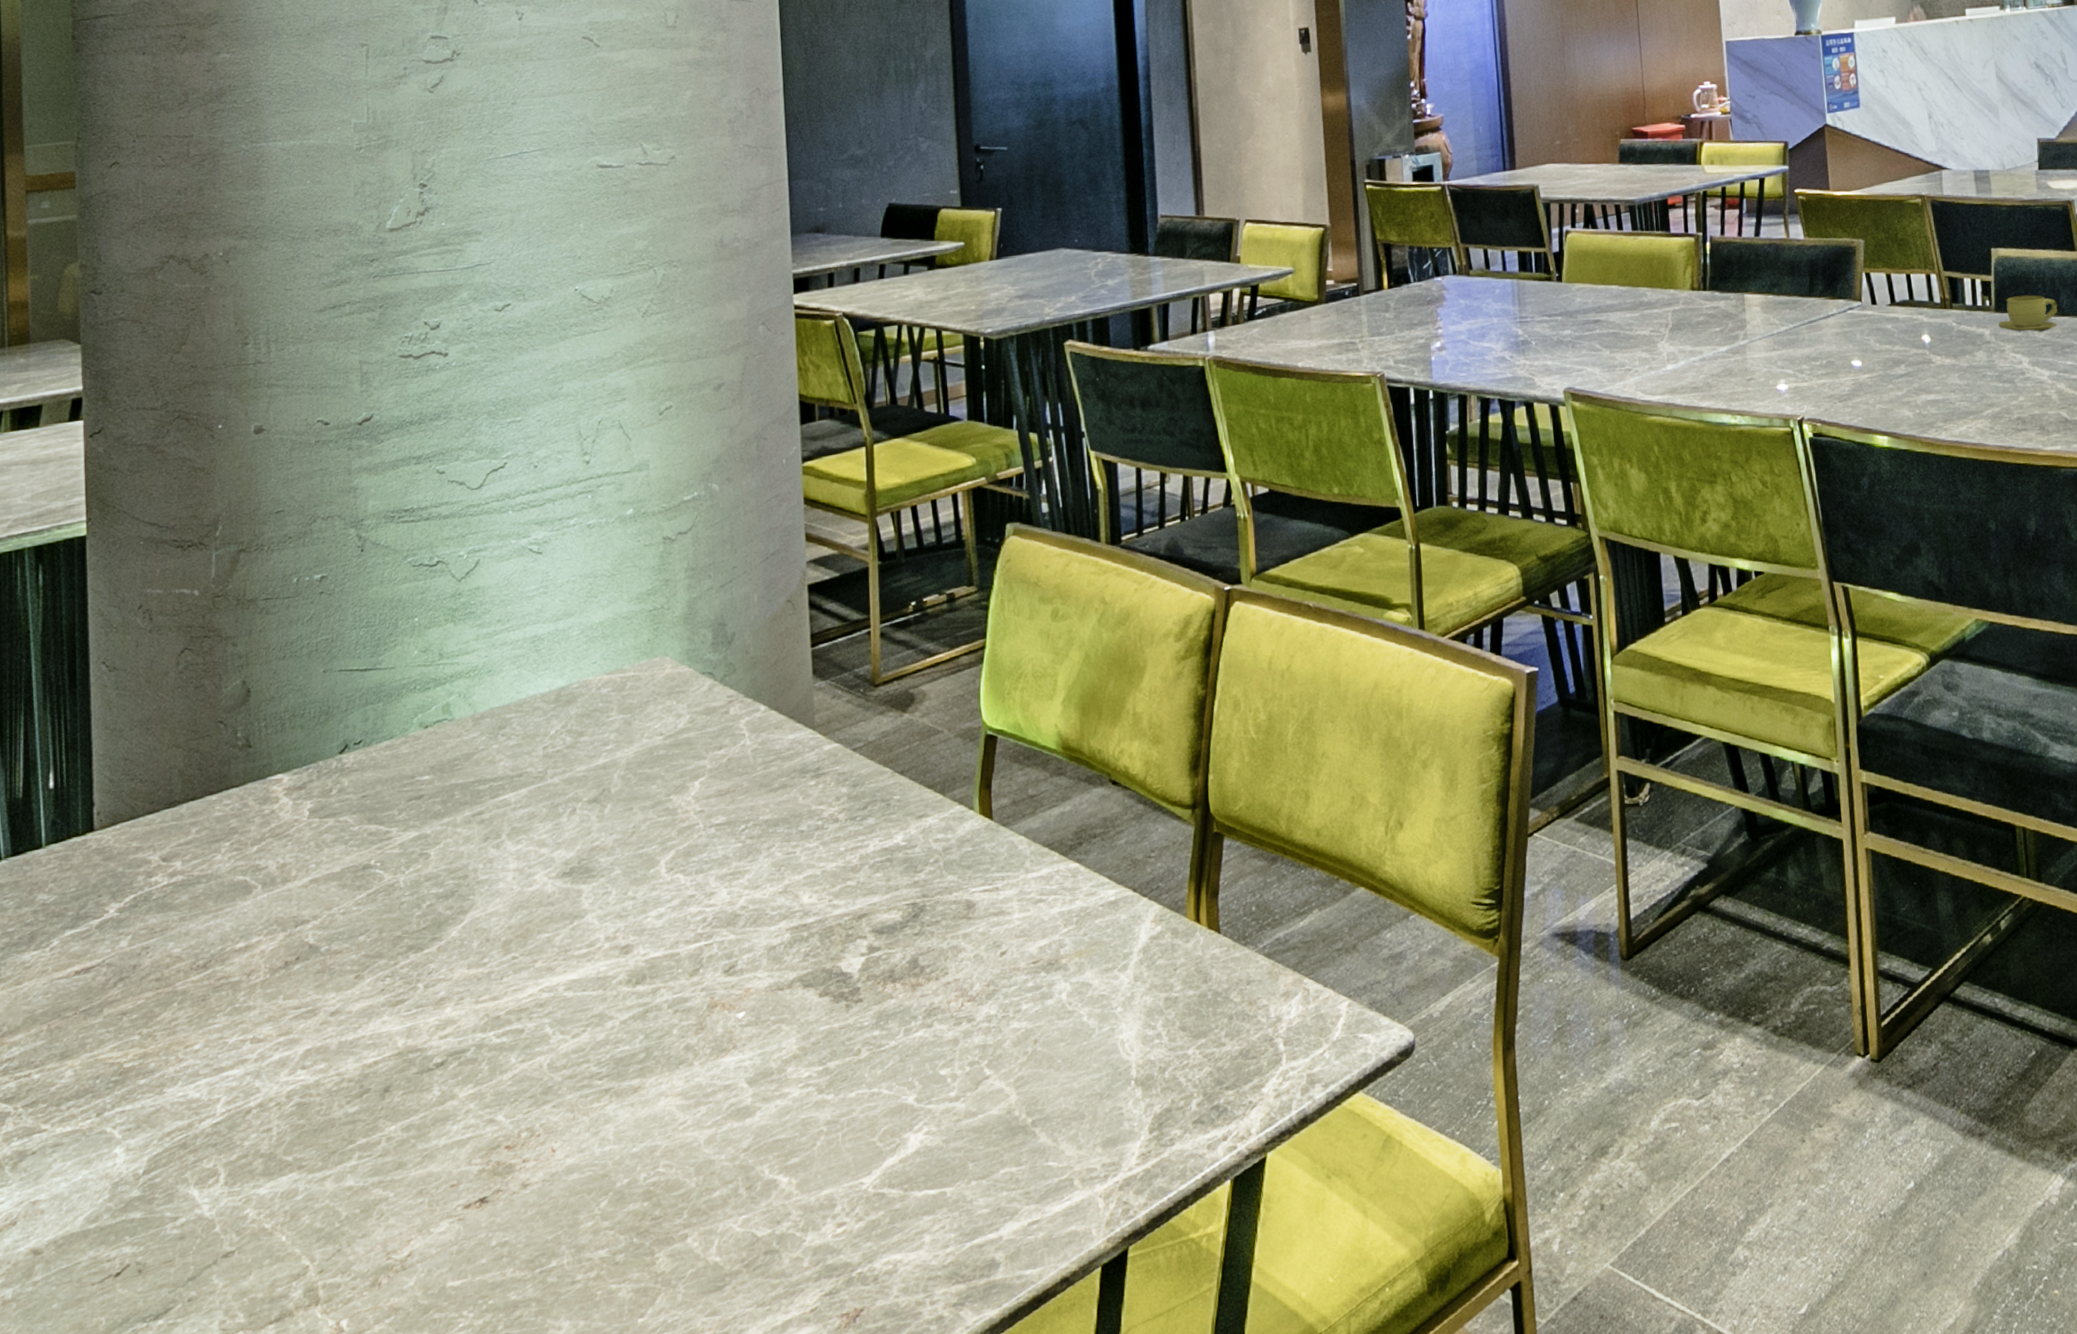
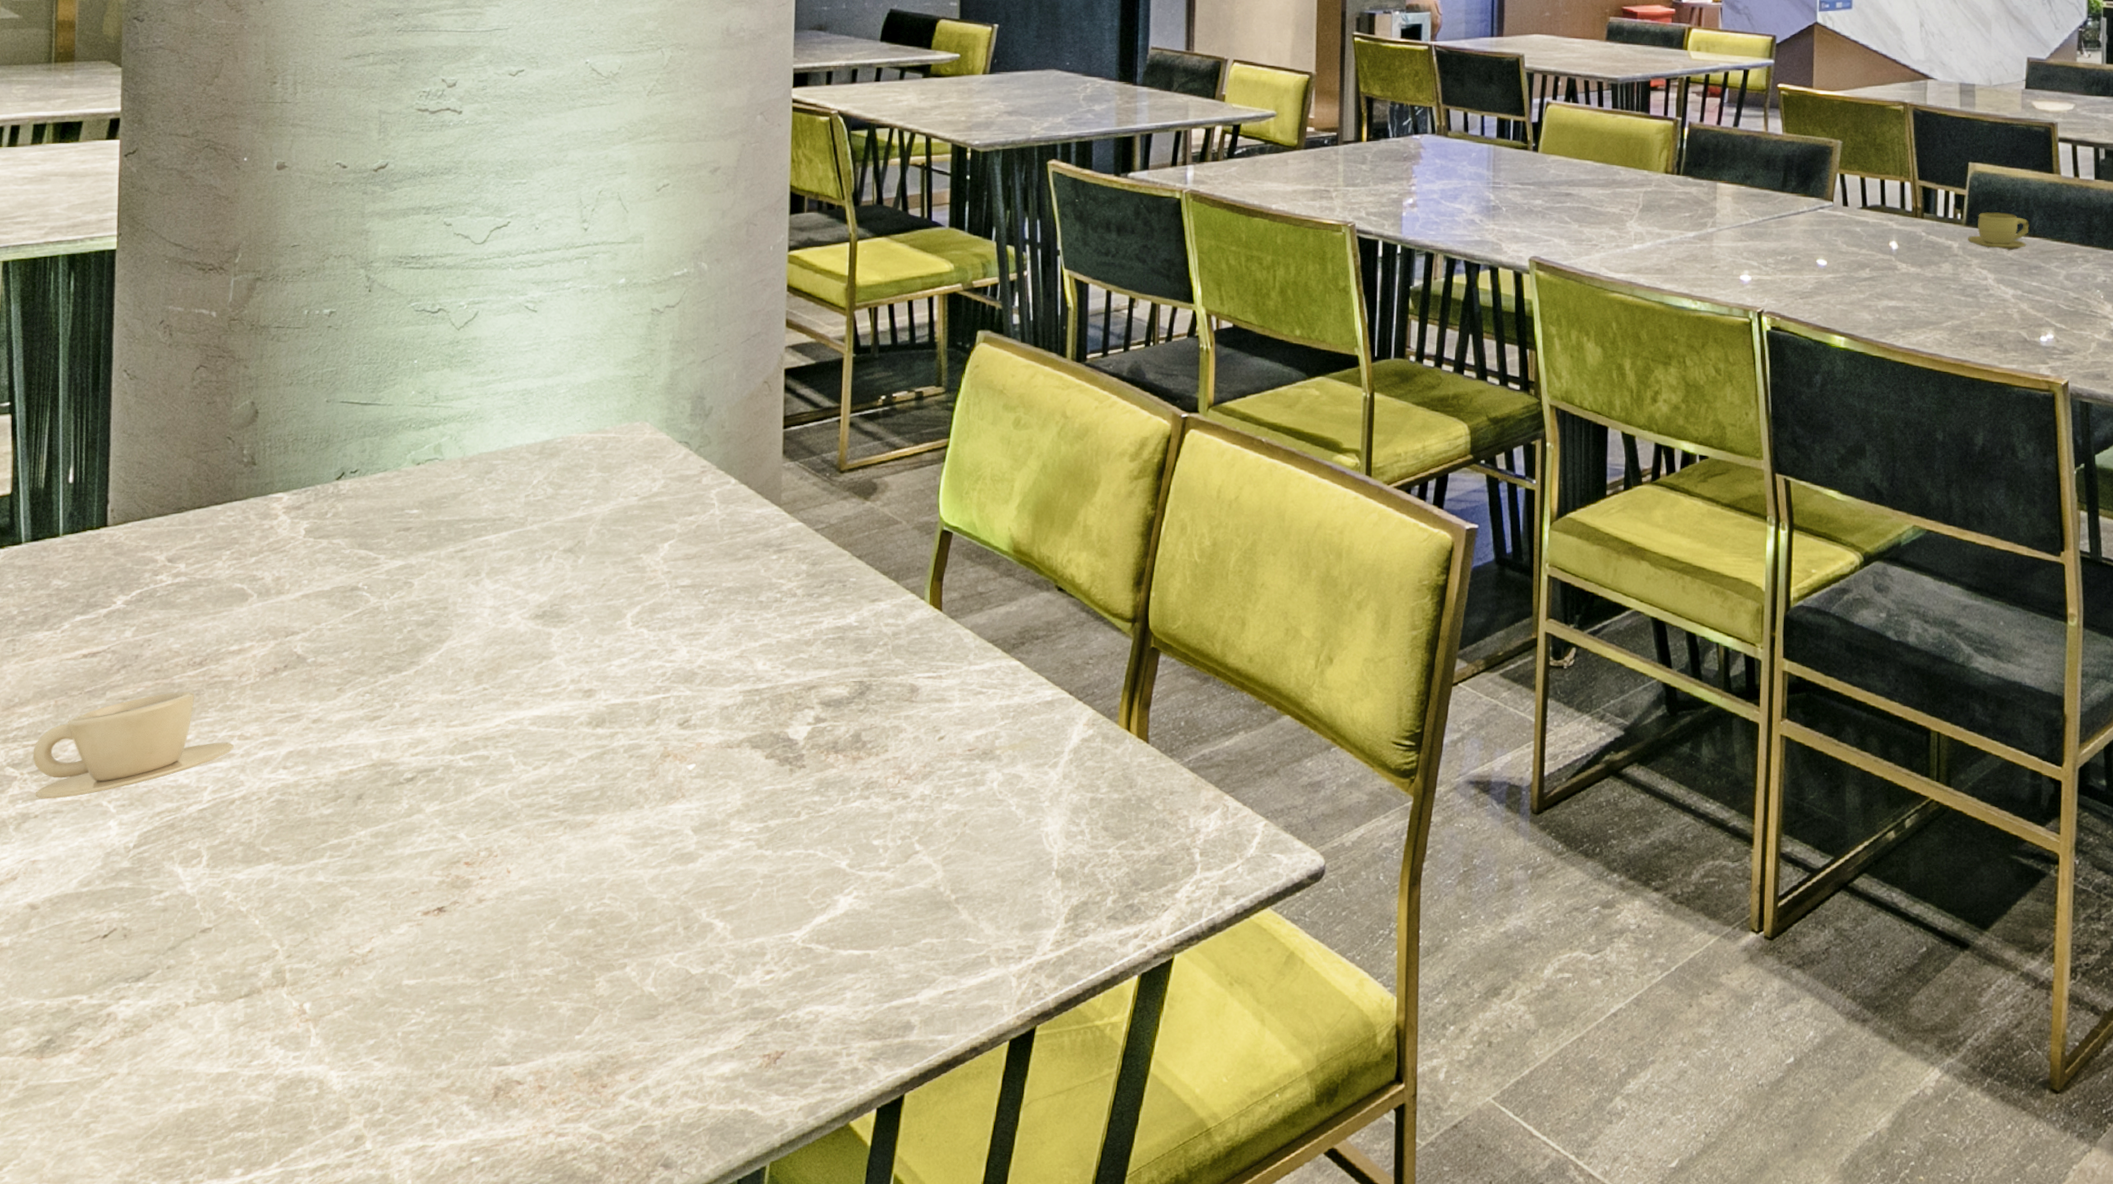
cup: none [26,998,247,1134] -> present [33,691,235,799]

